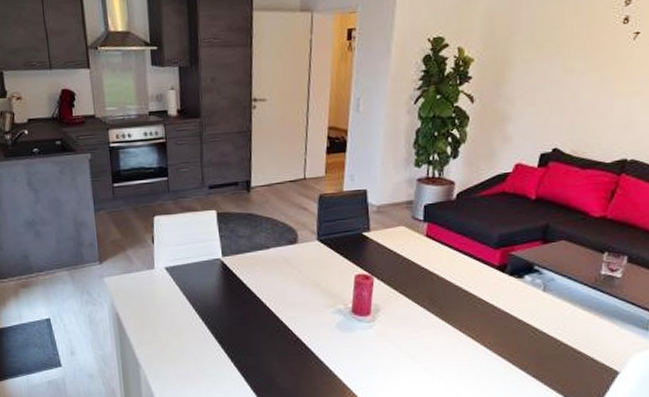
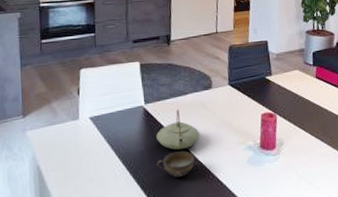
teapot: none [235,264,284,308] -> present [156,109,201,150]
cup: none [235,308,277,336] -> present [157,150,195,177]

